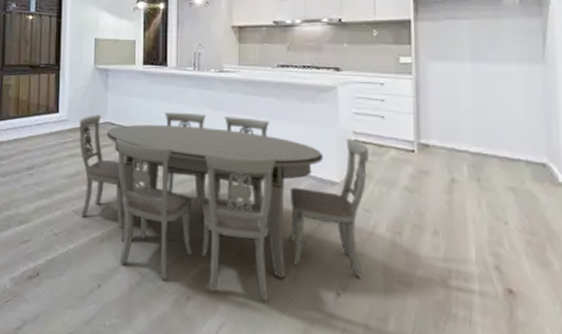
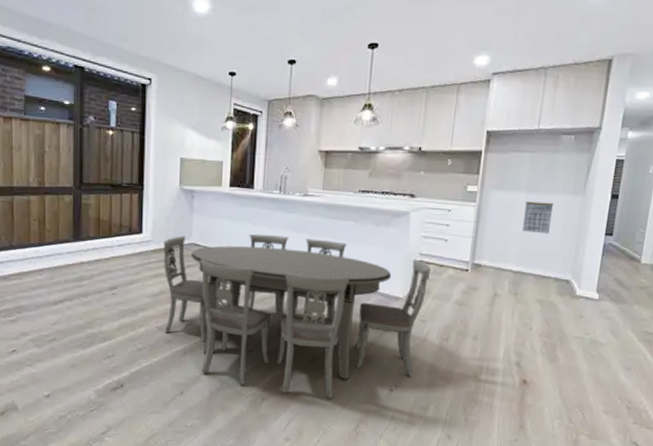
calendar: none [473,72,508,109] -> present [522,201,554,234]

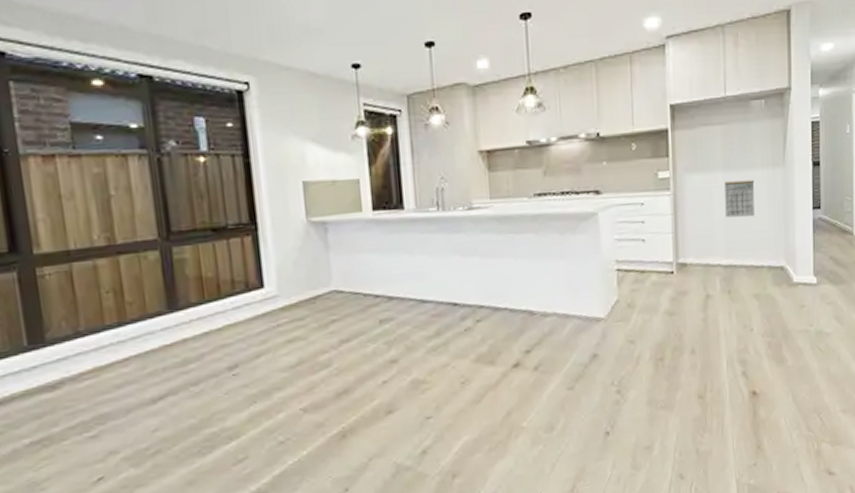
dining table: present [163,234,432,398] -> none [294,260,632,464]

